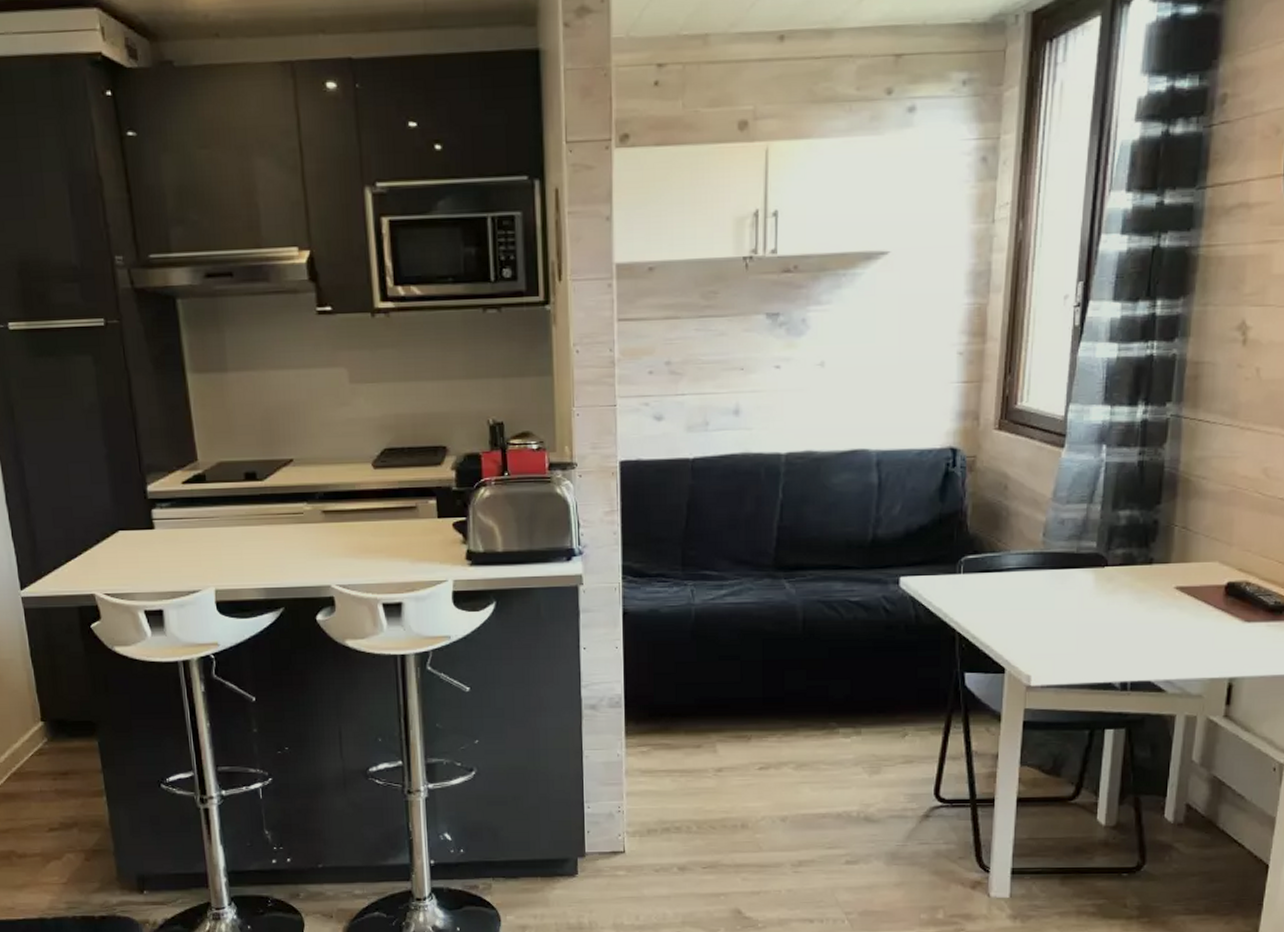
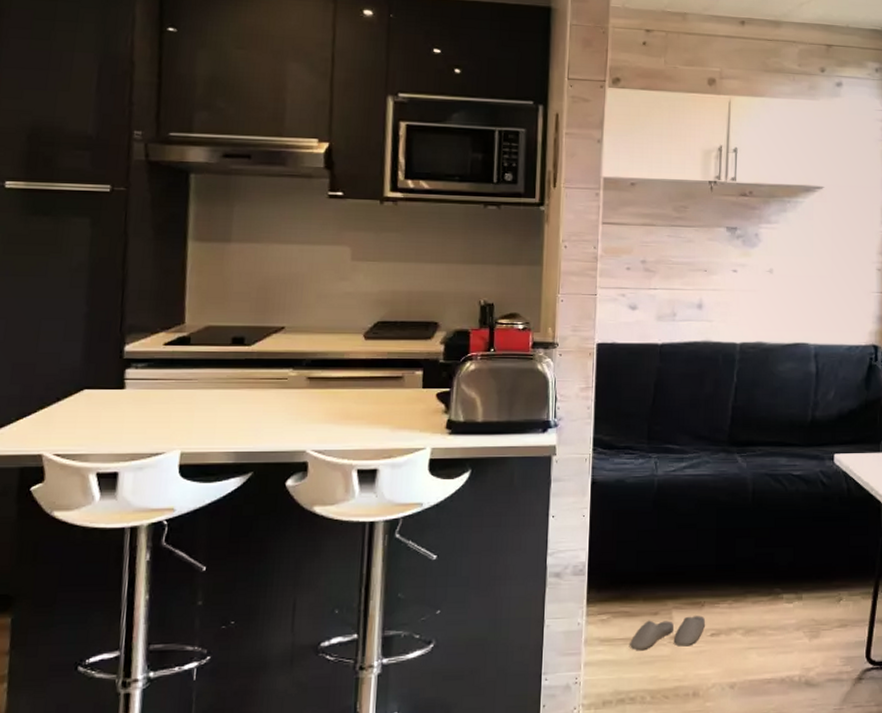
slippers: none [673,749,753,783] -> present [630,615,706,651]

